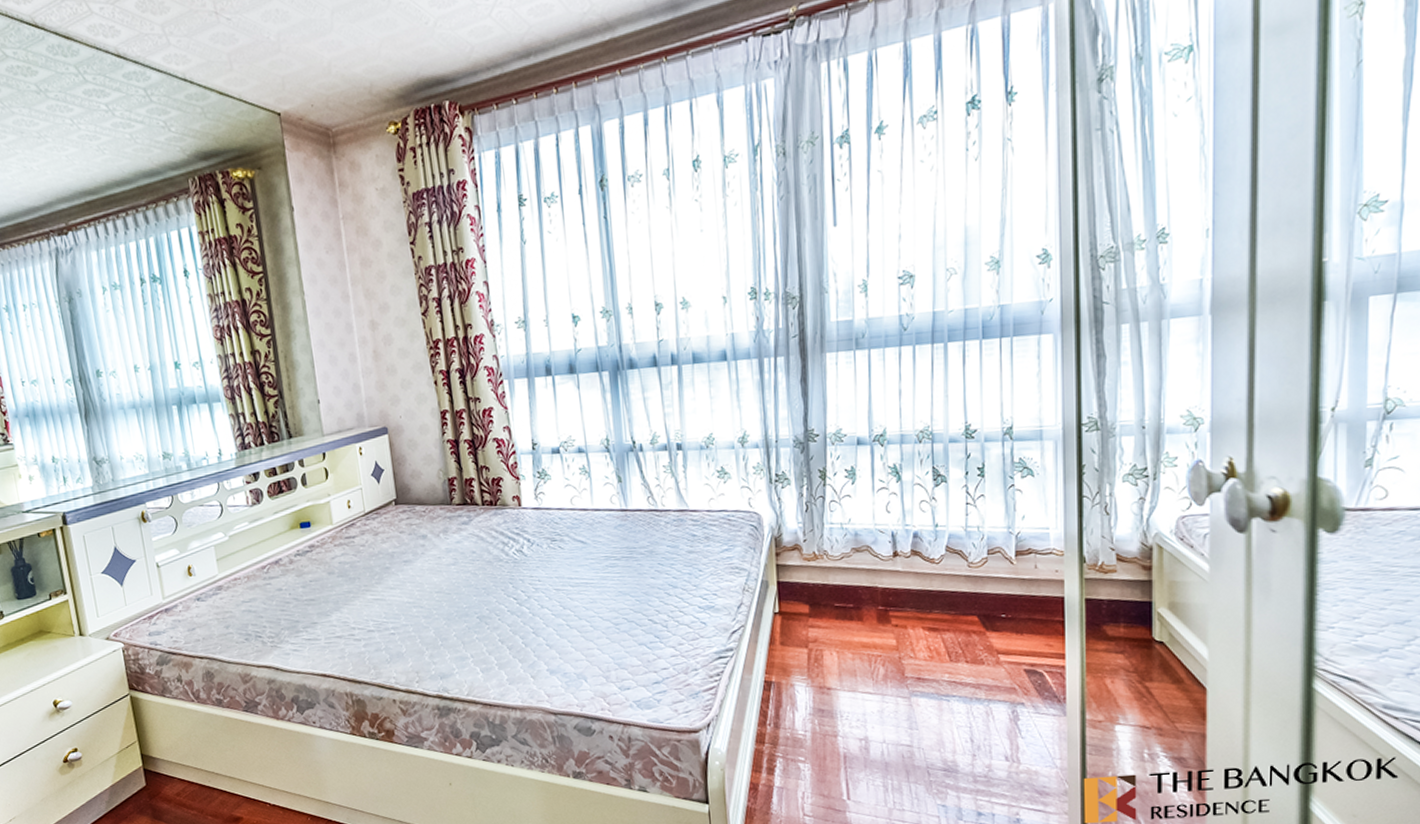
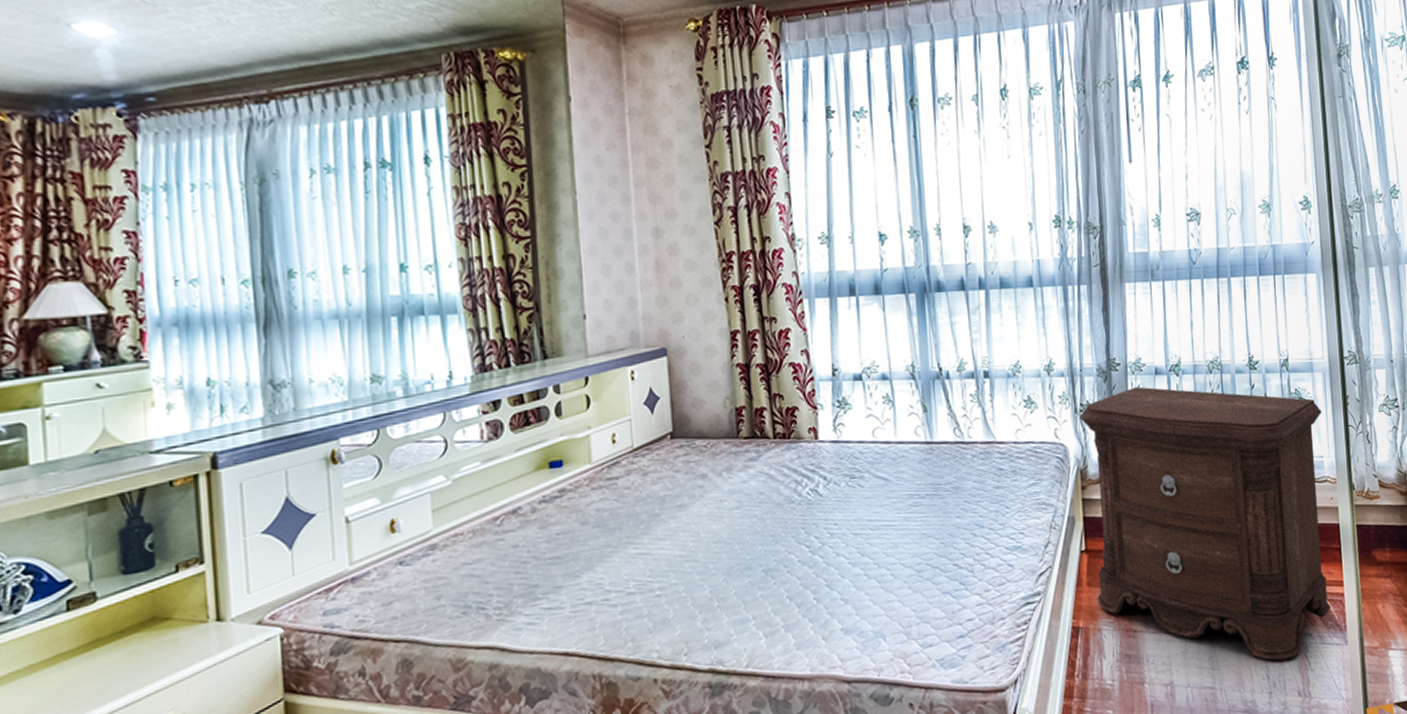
nightstand: none [776,457,1050,727] -> present [1080,386,1332,661]

